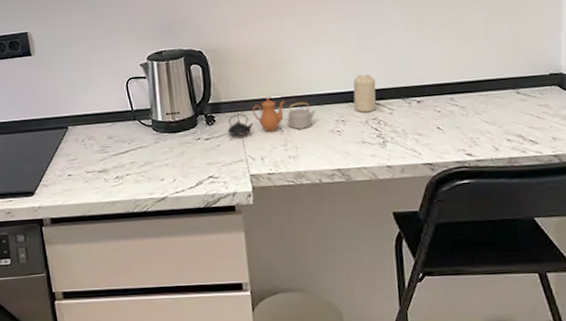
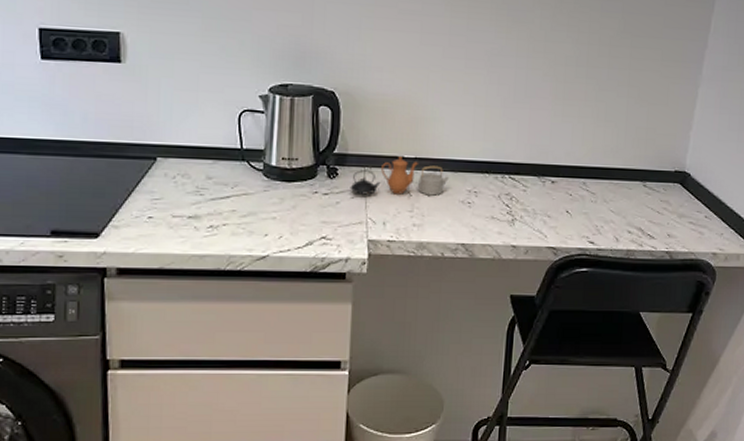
candle: present [353,74,377,113] -> none [489,145,514,187]

